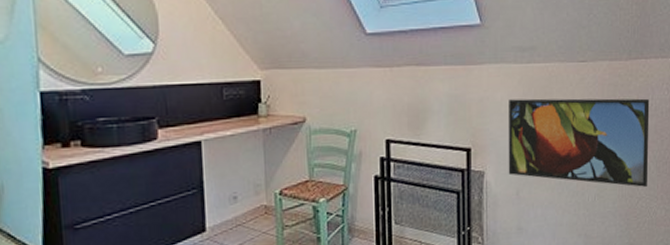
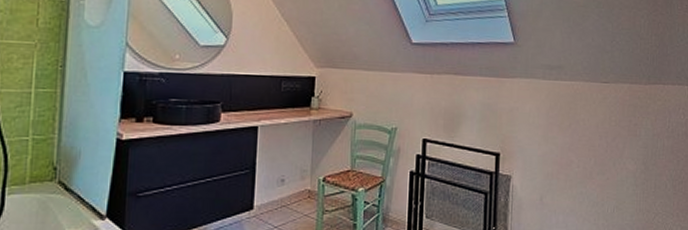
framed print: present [508,98,650,187] -> none [533,111,667,203]

